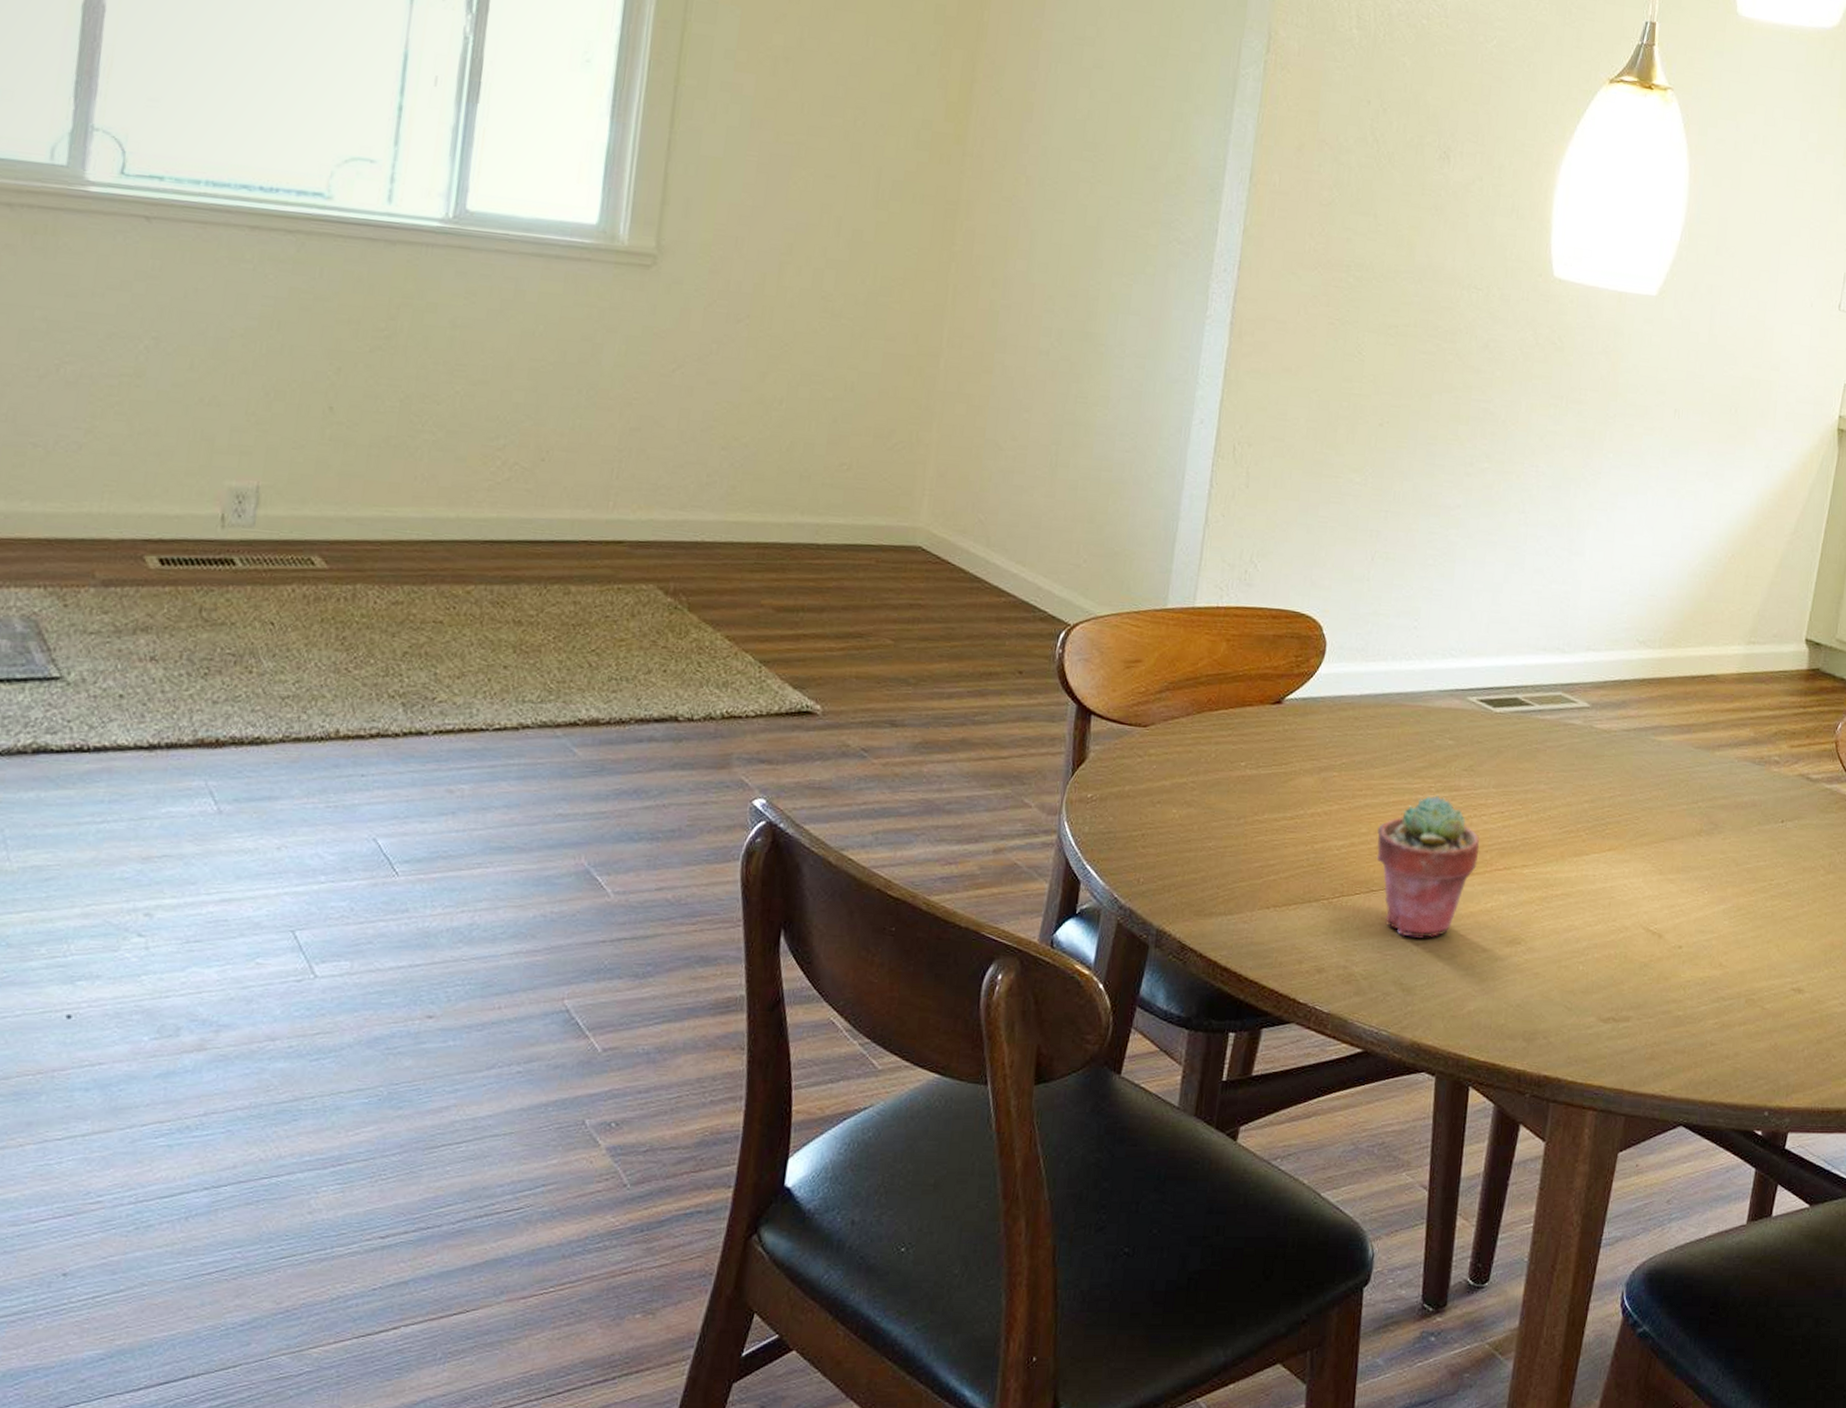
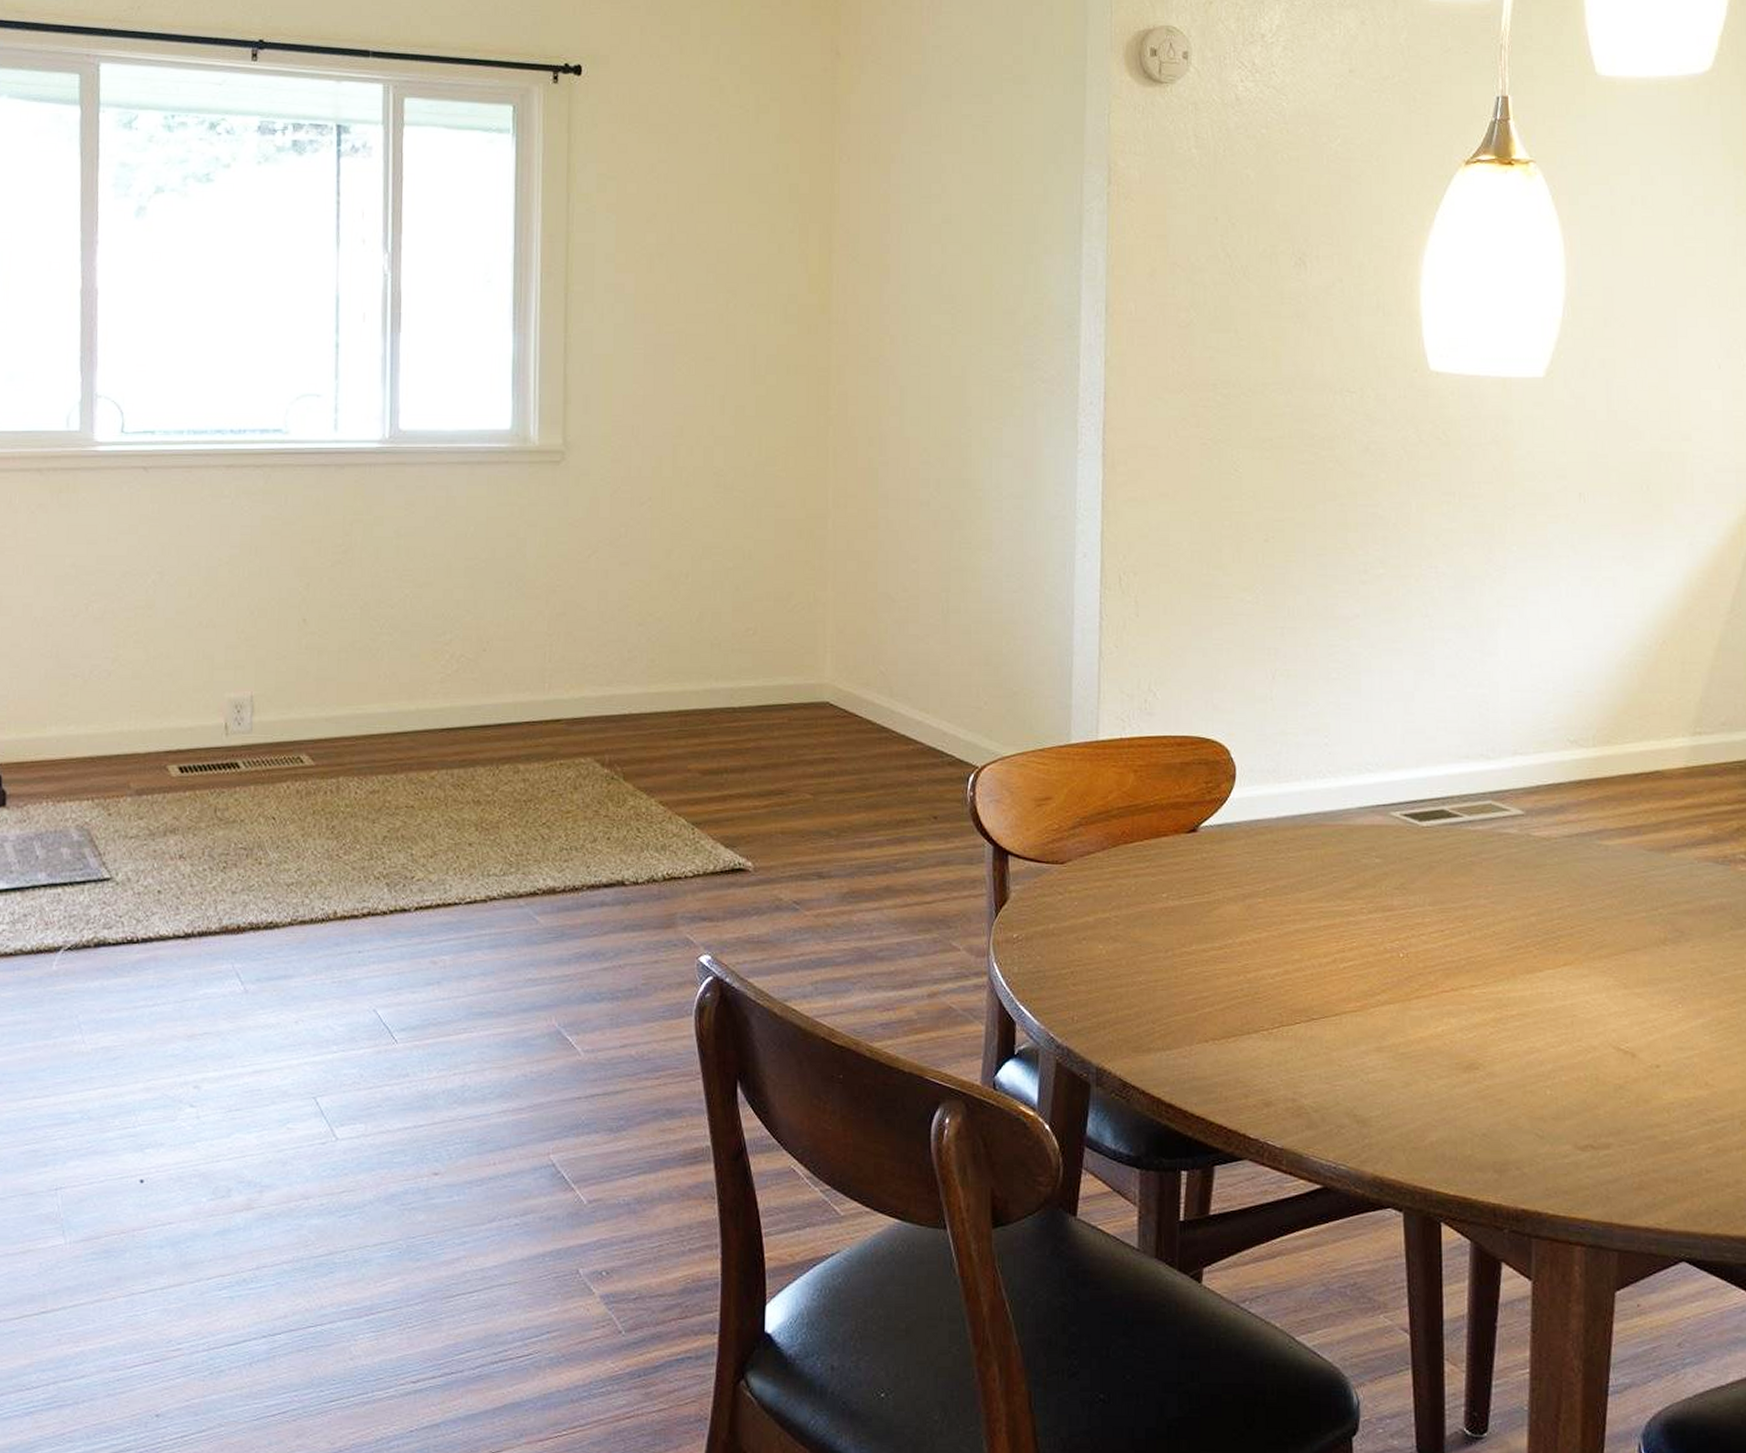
potted succulent: present [1376,795,1480,938] -> none [1311,917,1422,1066]

